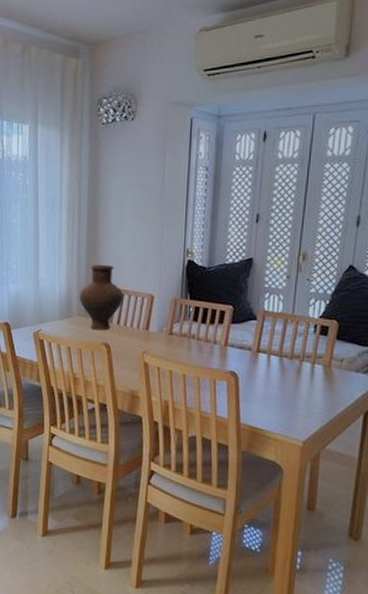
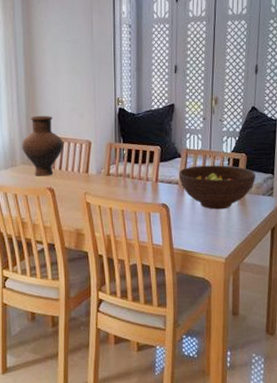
fruit bowl: none [252,331,348,384] -> present [178,165,255,210]

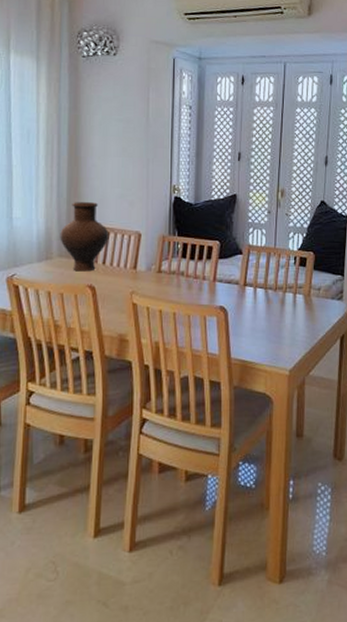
fruit bowl: present [178,165,255,210] -> none [239,264,324,314]

